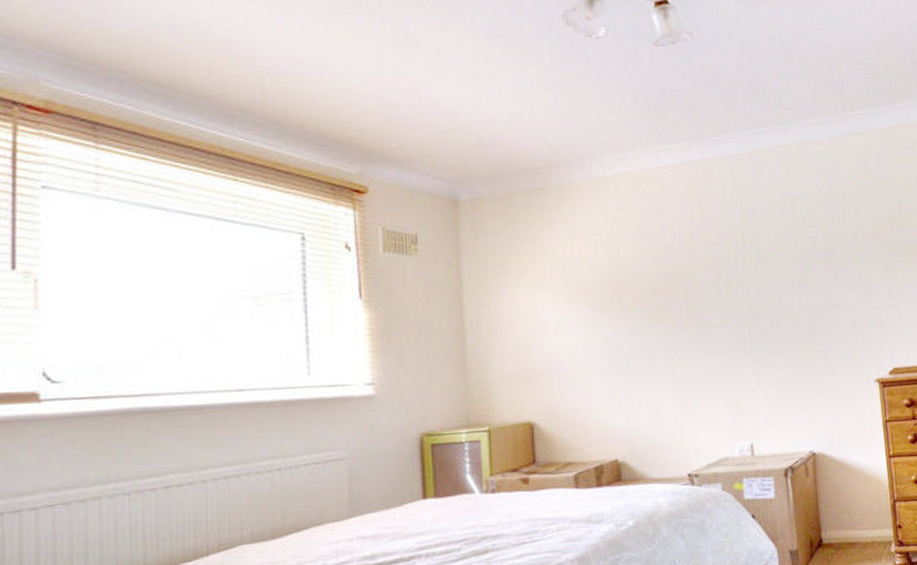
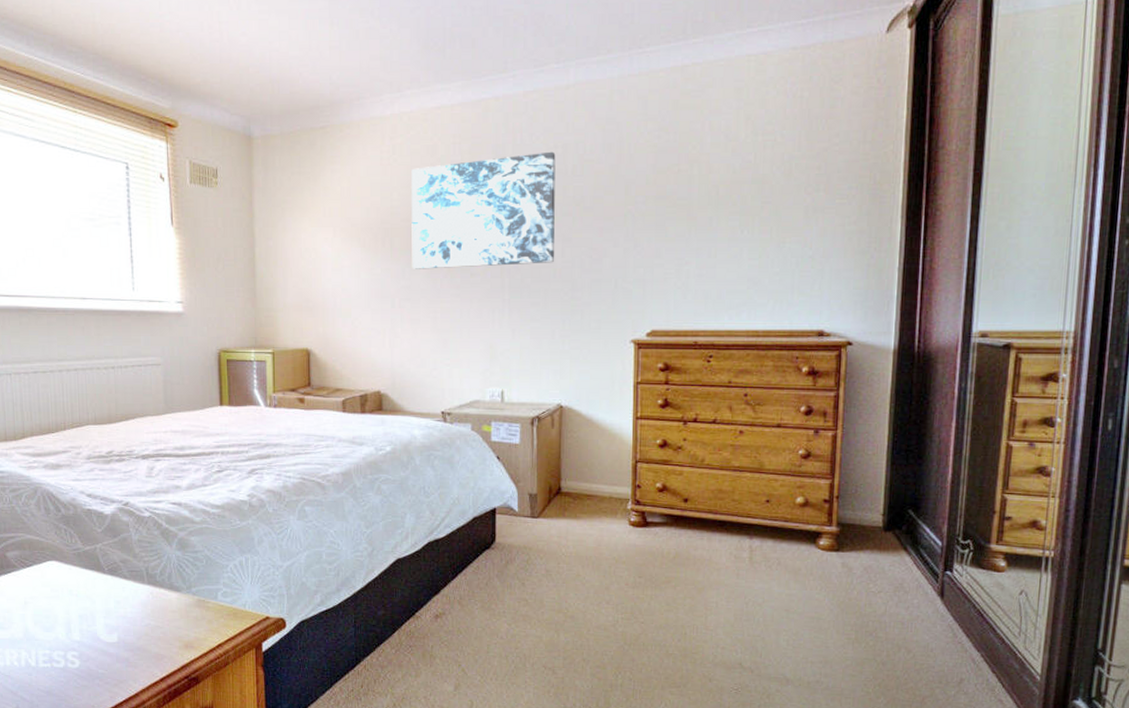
wall art: none [639,205,792,327] -> present [412,151,556,269]

